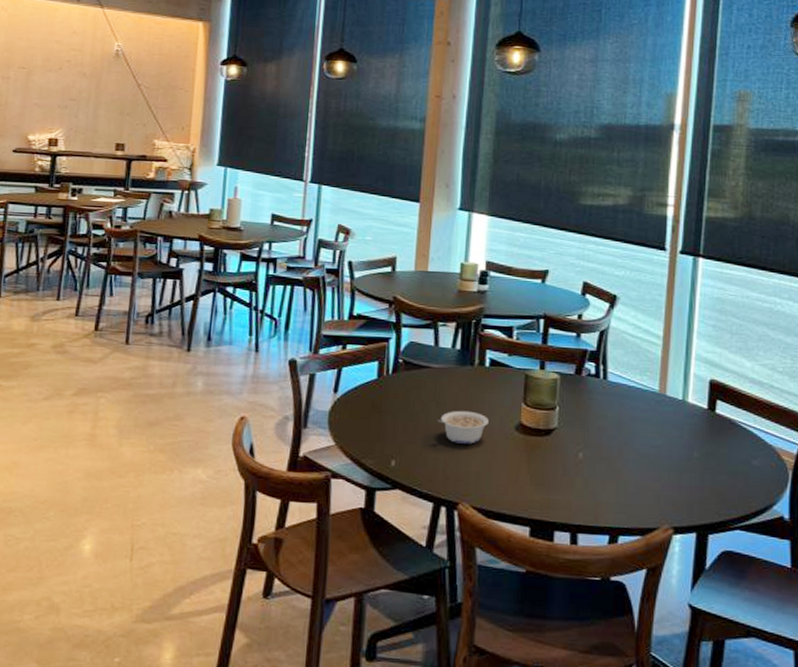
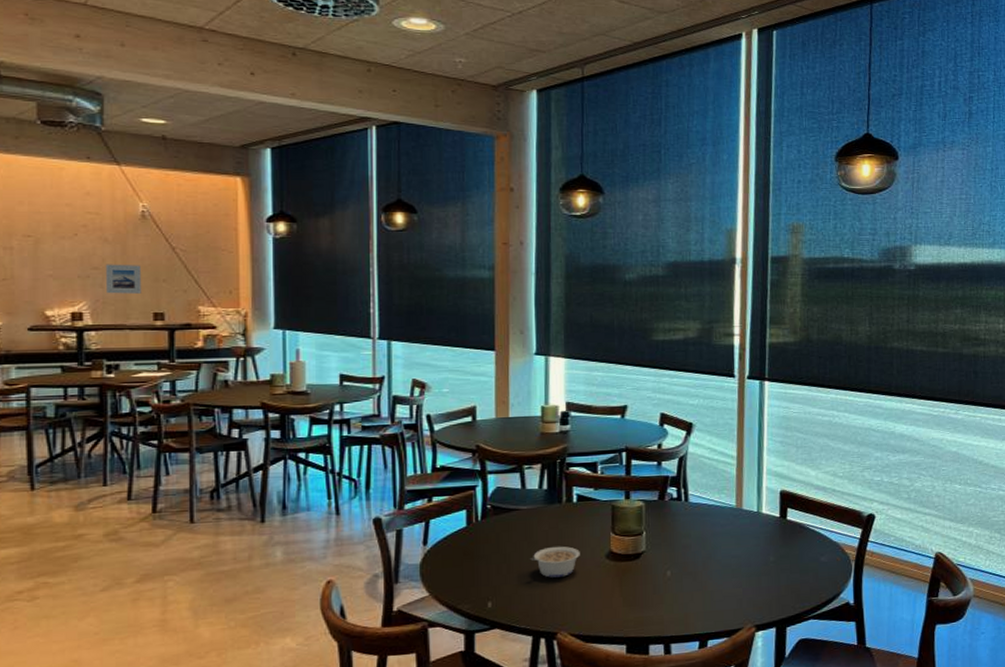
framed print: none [79,96,111,125] -> present [105,264,142,294]

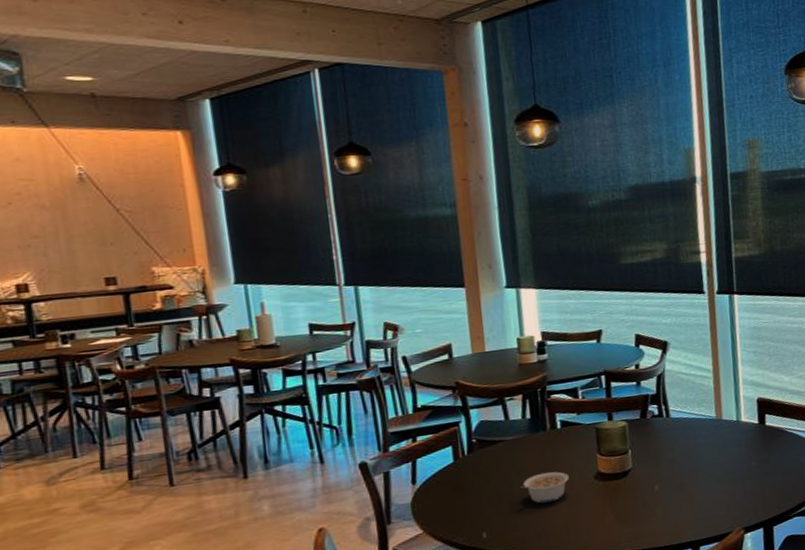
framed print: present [105,264,142,294] -> none [46,230,89,263]

